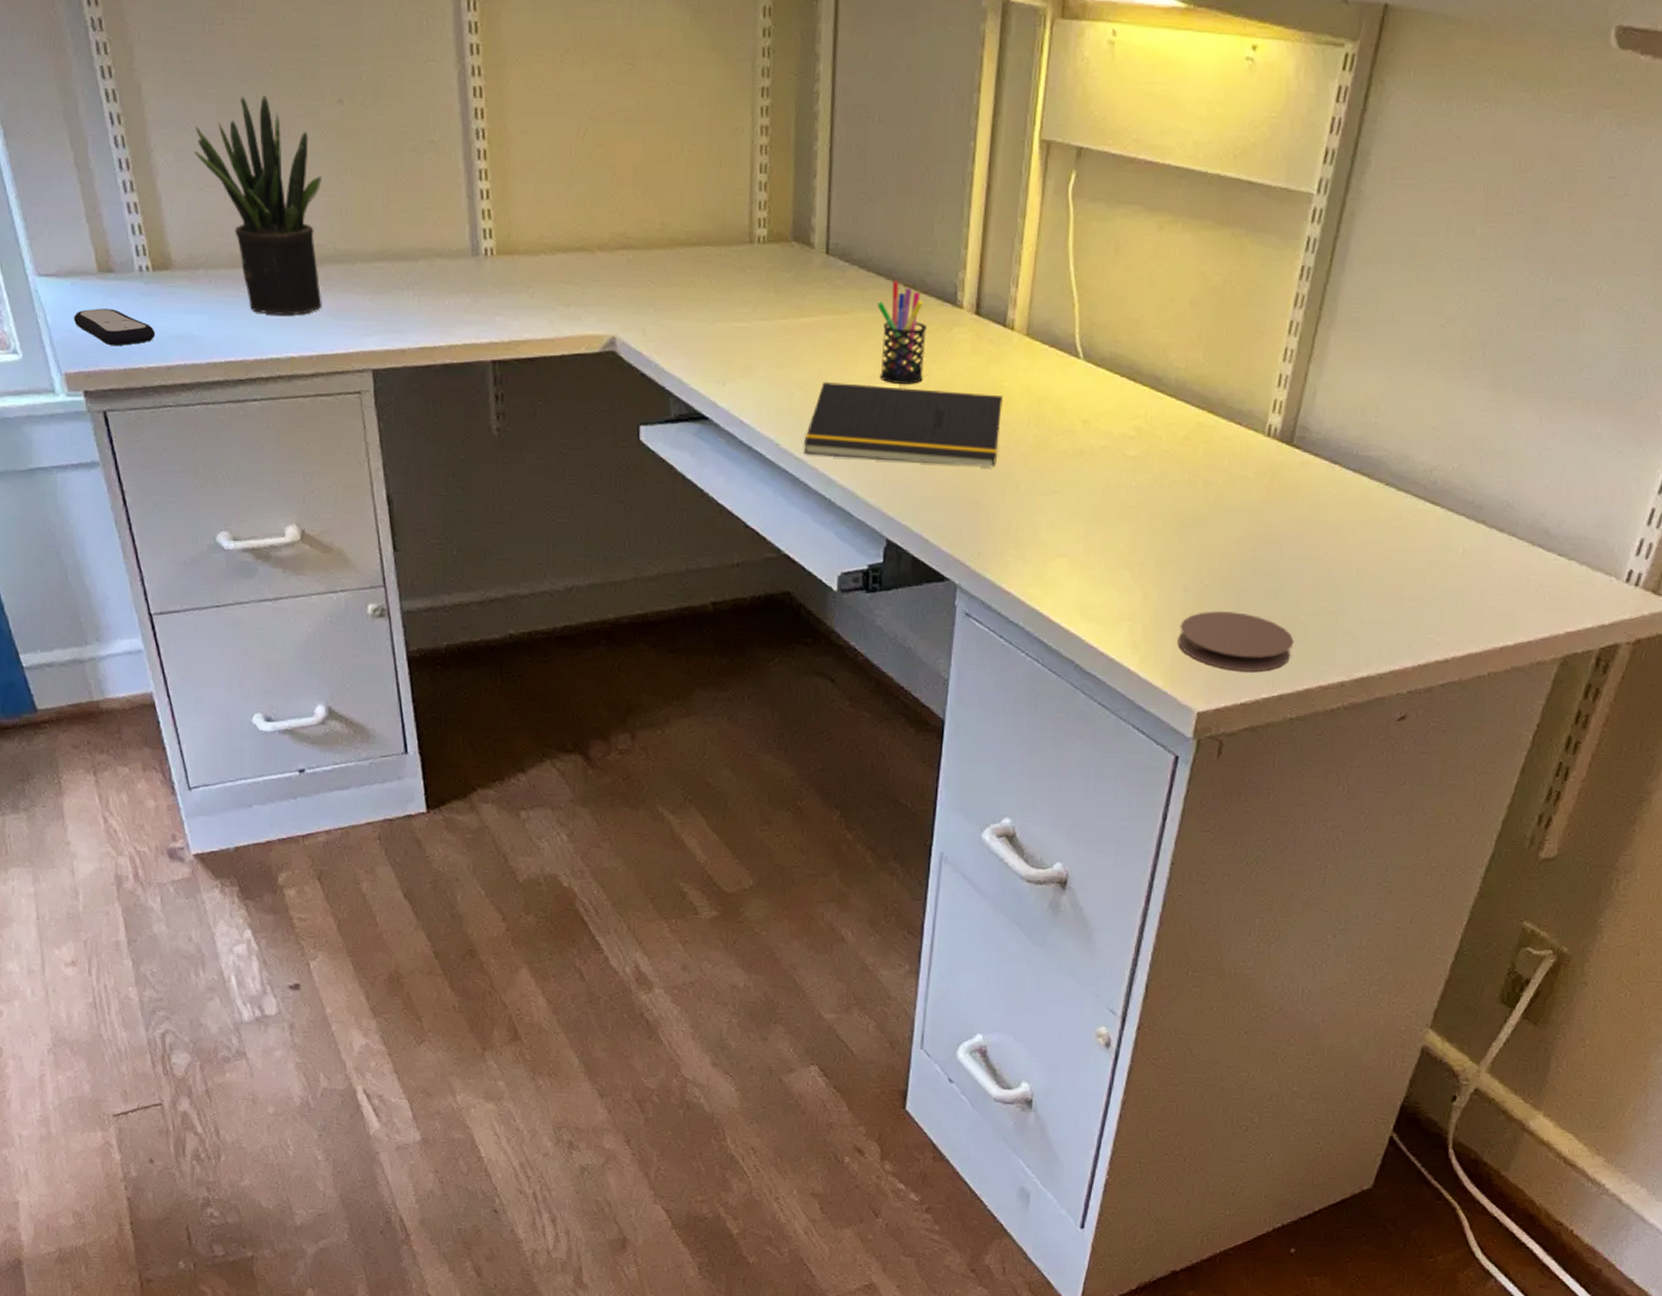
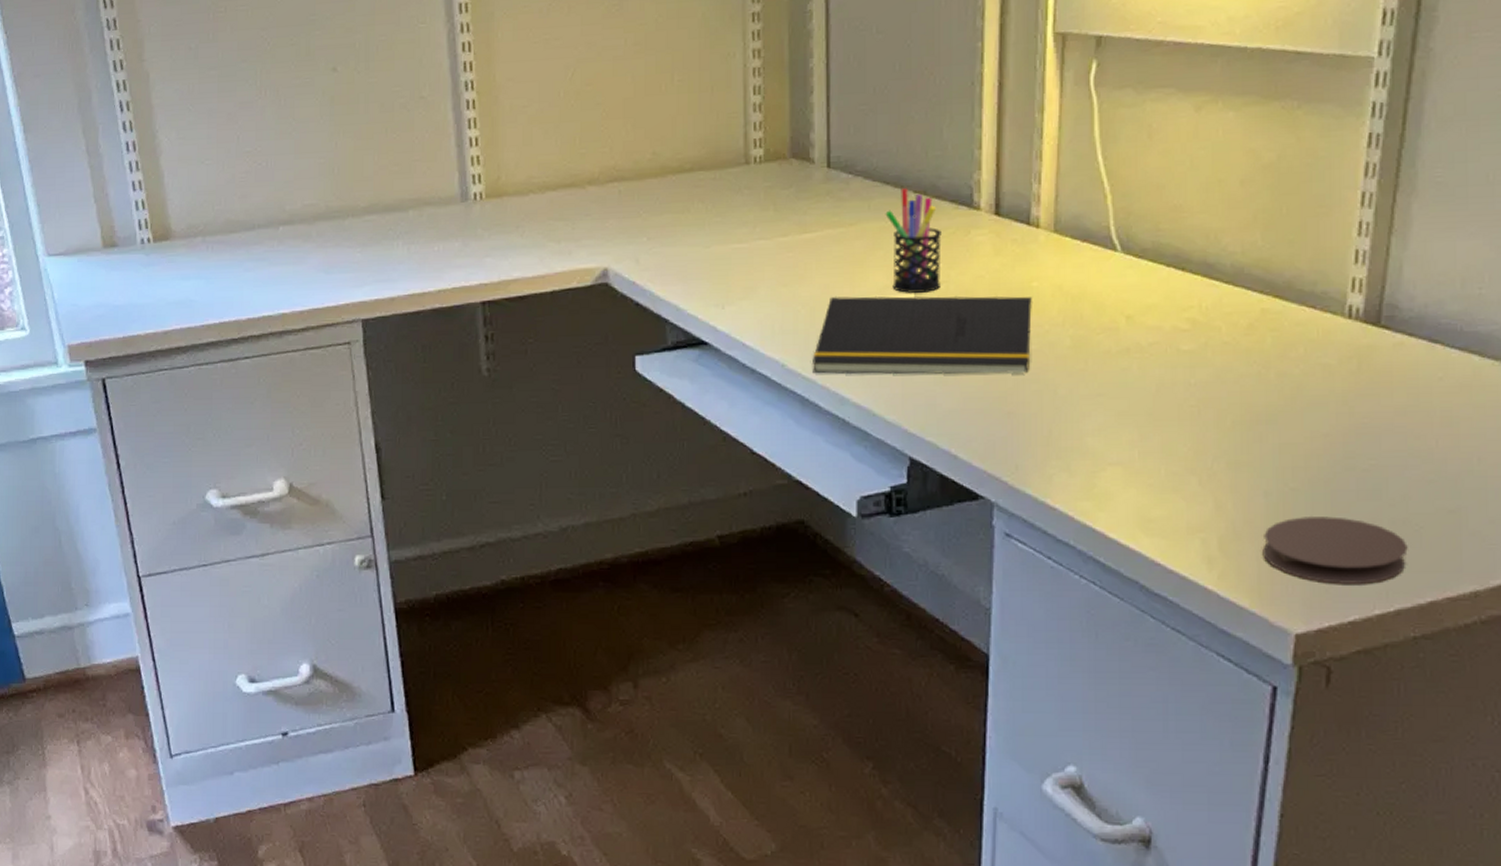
remote control: present [74,308,156,345] -> none [79,281,154,315]
potted plant: present [195,95,322,316] -> none [196,71,315,275]

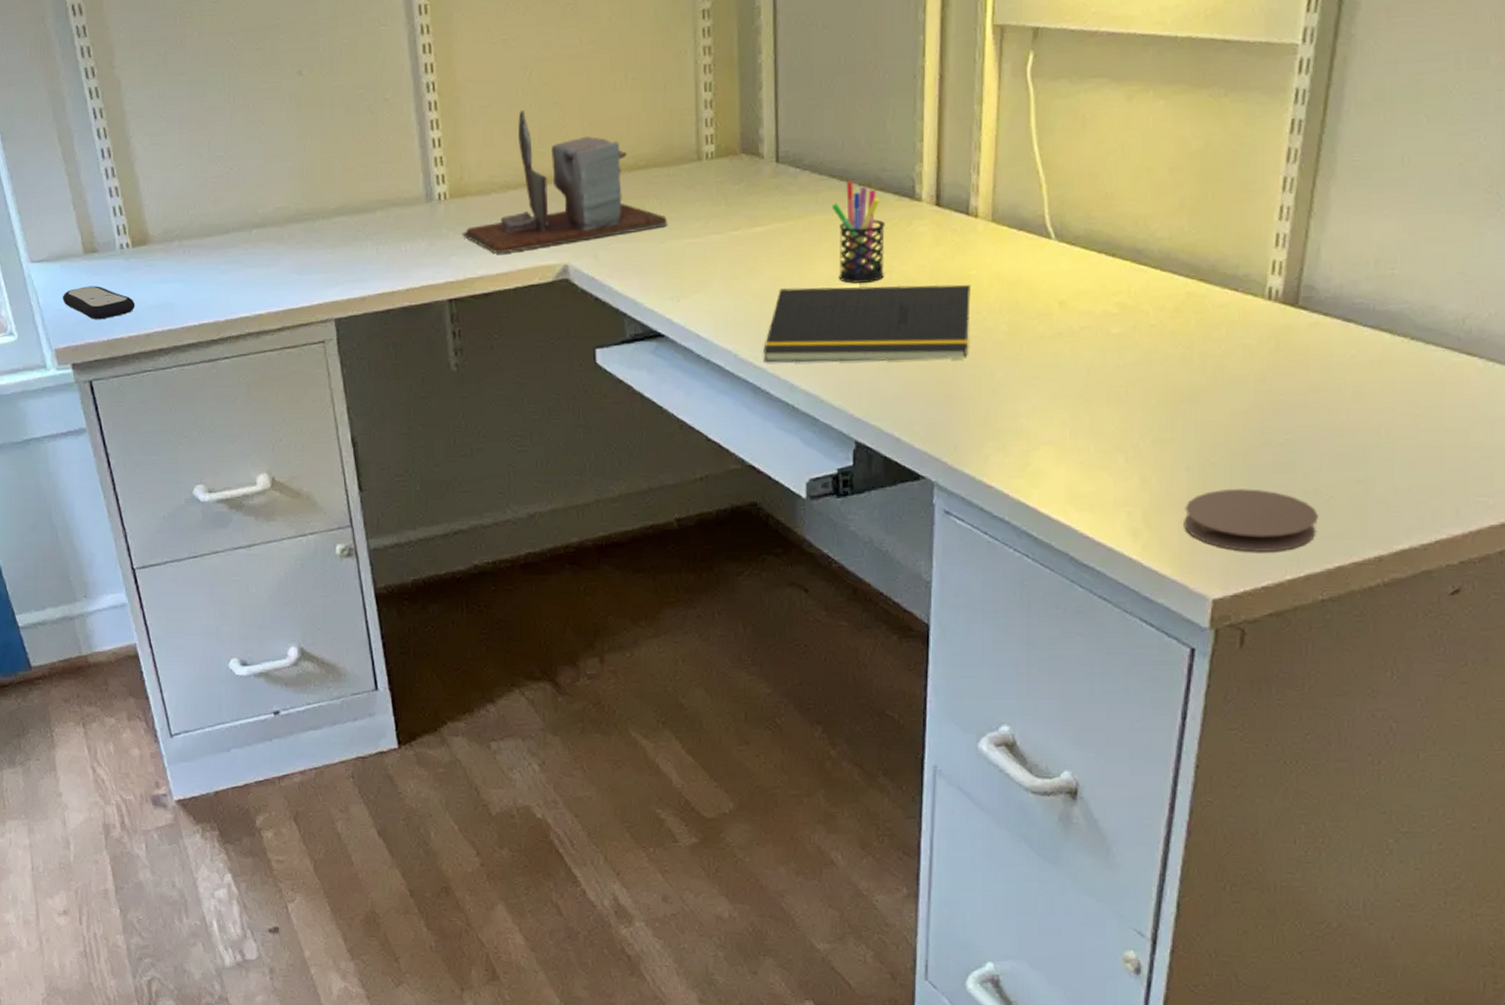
remote control: none [79,281,154,315] -> present [63,285,135,319]
desk organizer: none [497,111,714,256] -> present [461,110,668,254]

